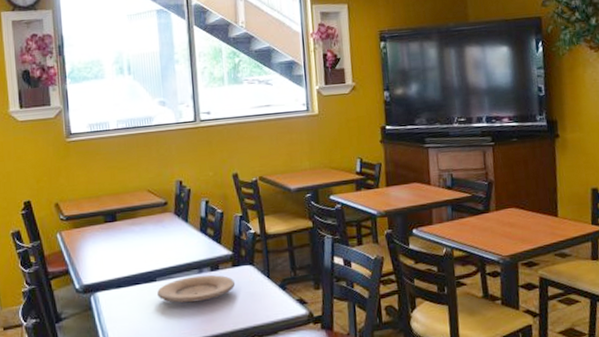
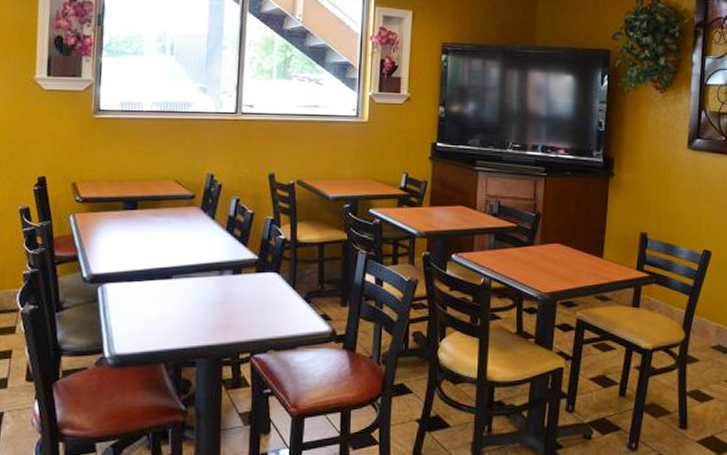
plate: present [157,274,236,303] -> none [171,278,257,306]

